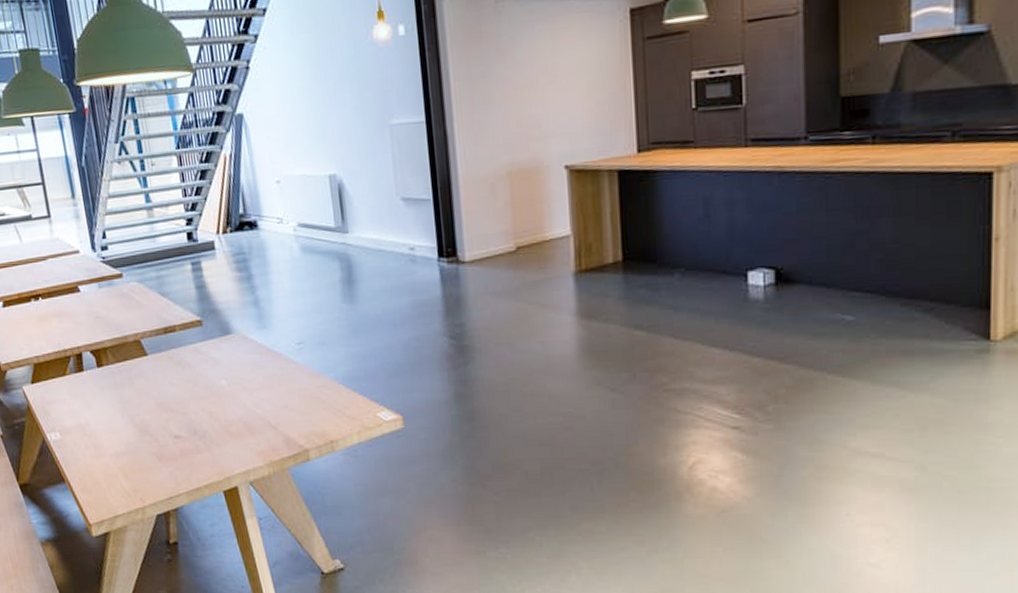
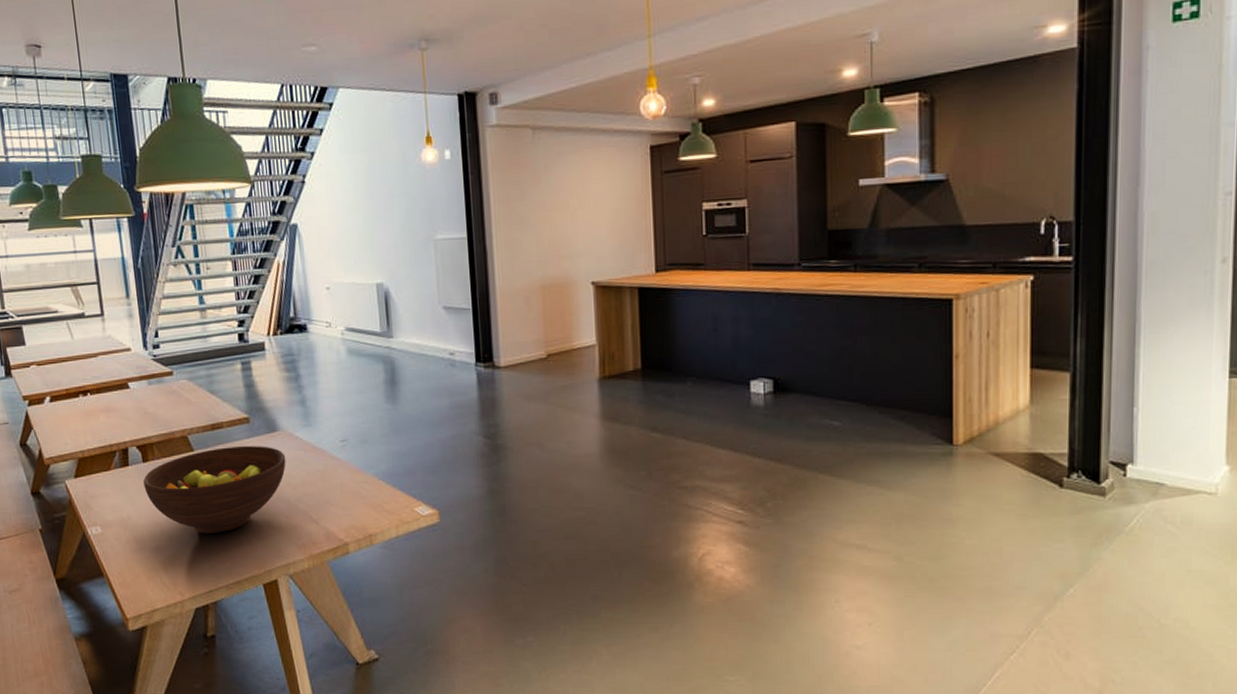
fruit bowl: none [99,349,242,440] -> present [143,445,286,534]

